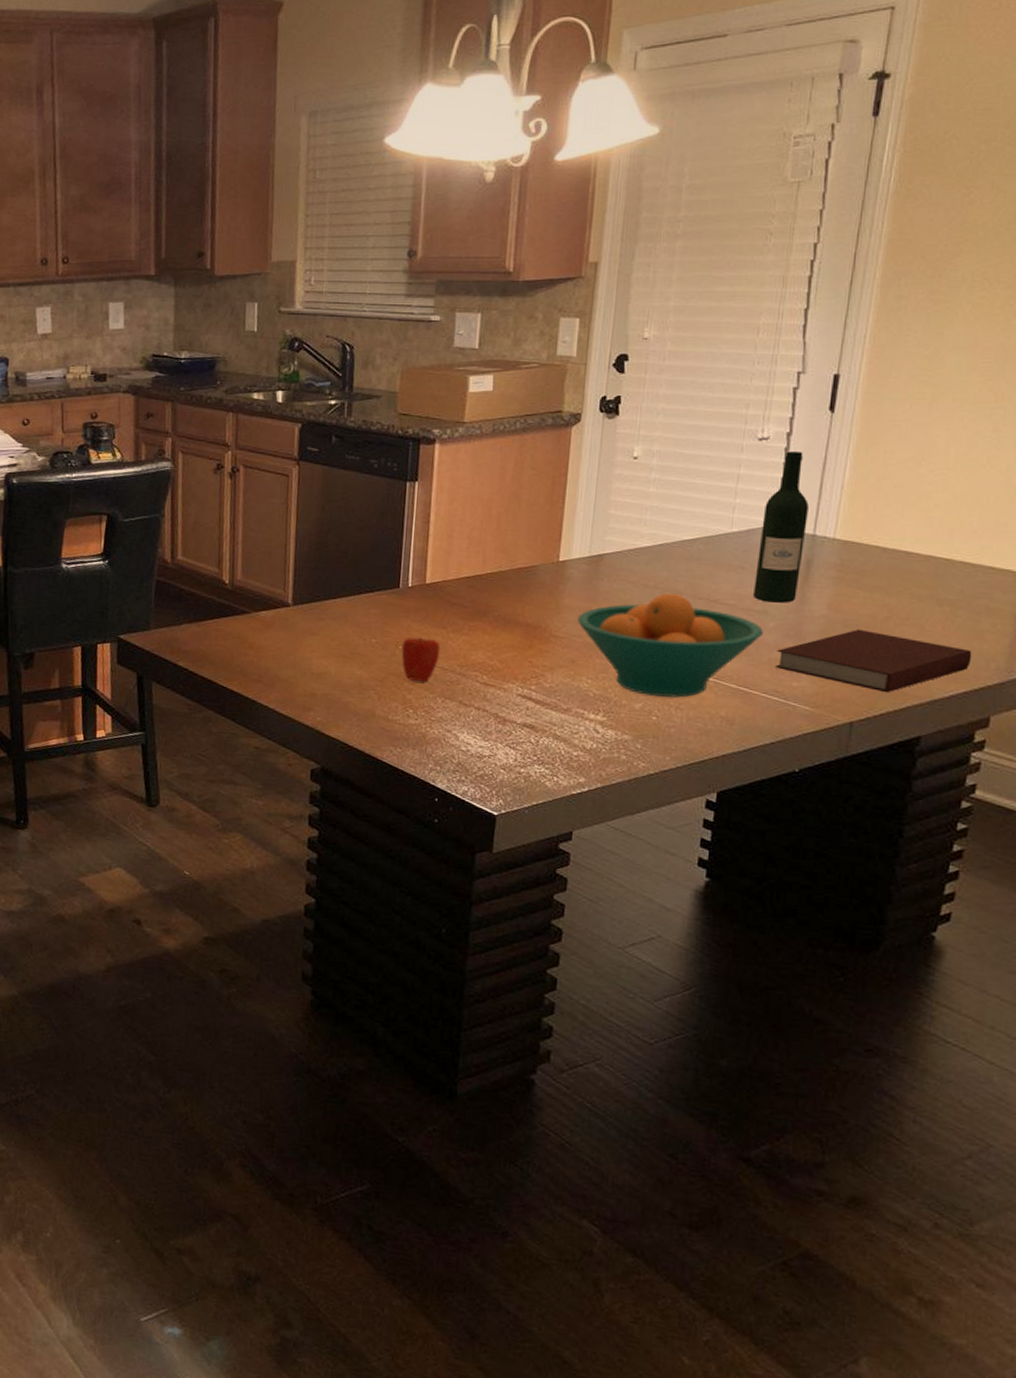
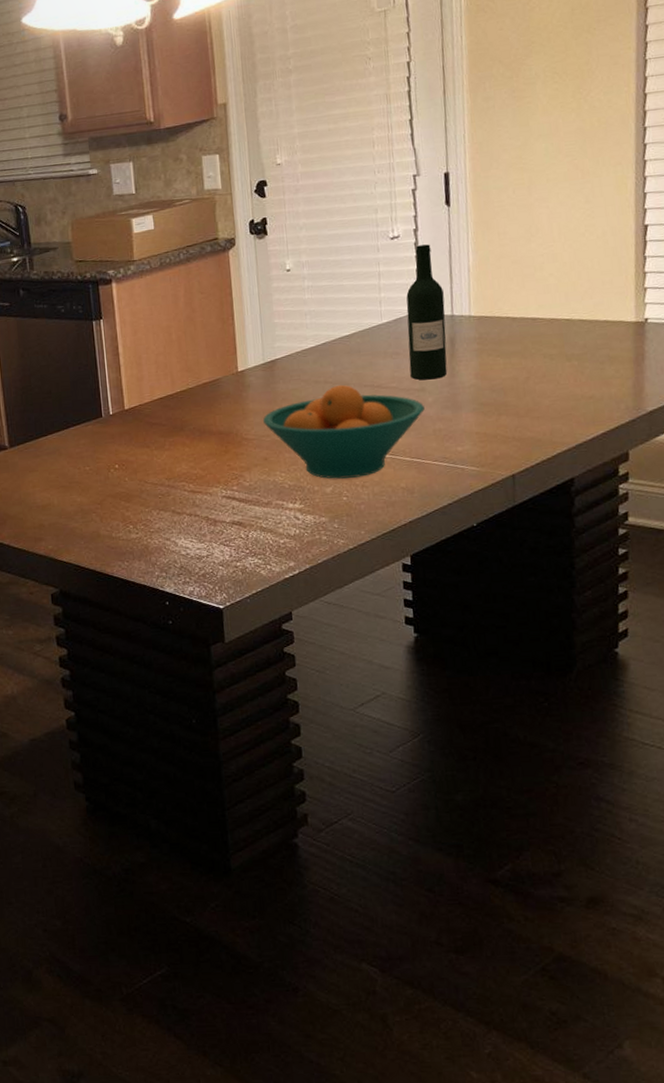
apple: present [401,637,440,682] -> none [113,459,148,499]
notebook: present [774,628,972,693] -> none [439,391,604,444]

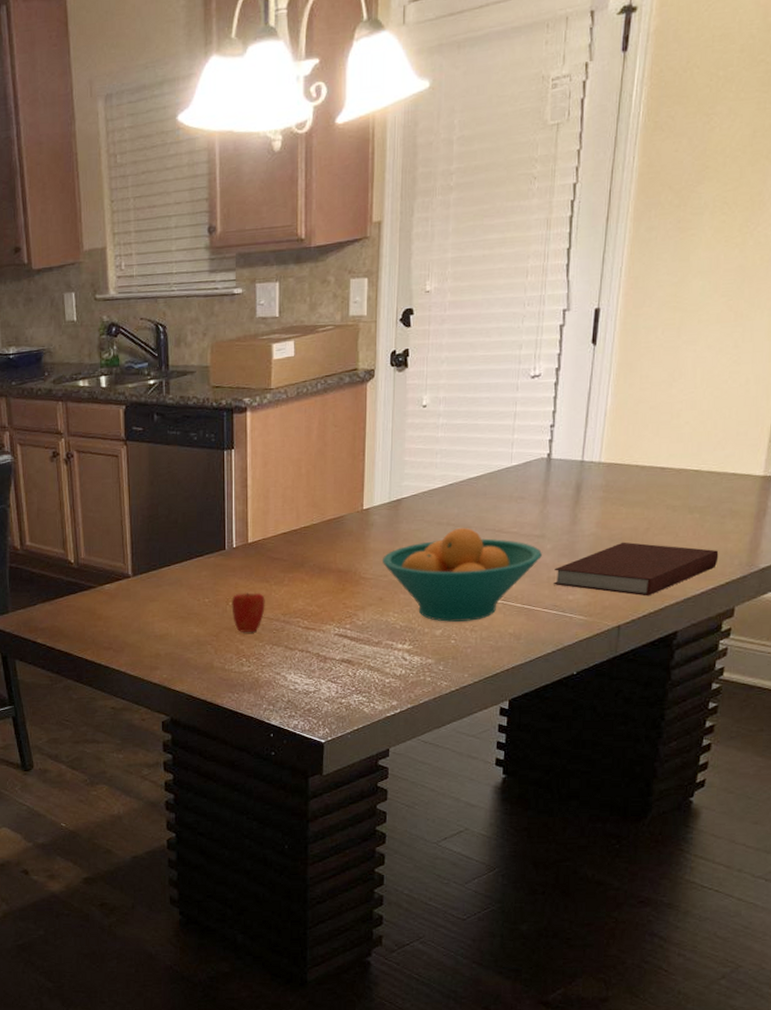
apple: none [113,459,148,499] -> present [231,592,265,632]
wine bottle: present [406,244,448,380] -> none [532,385,577,527]
notebook: none [439,391,604,444] -> present [553,542,719,596]

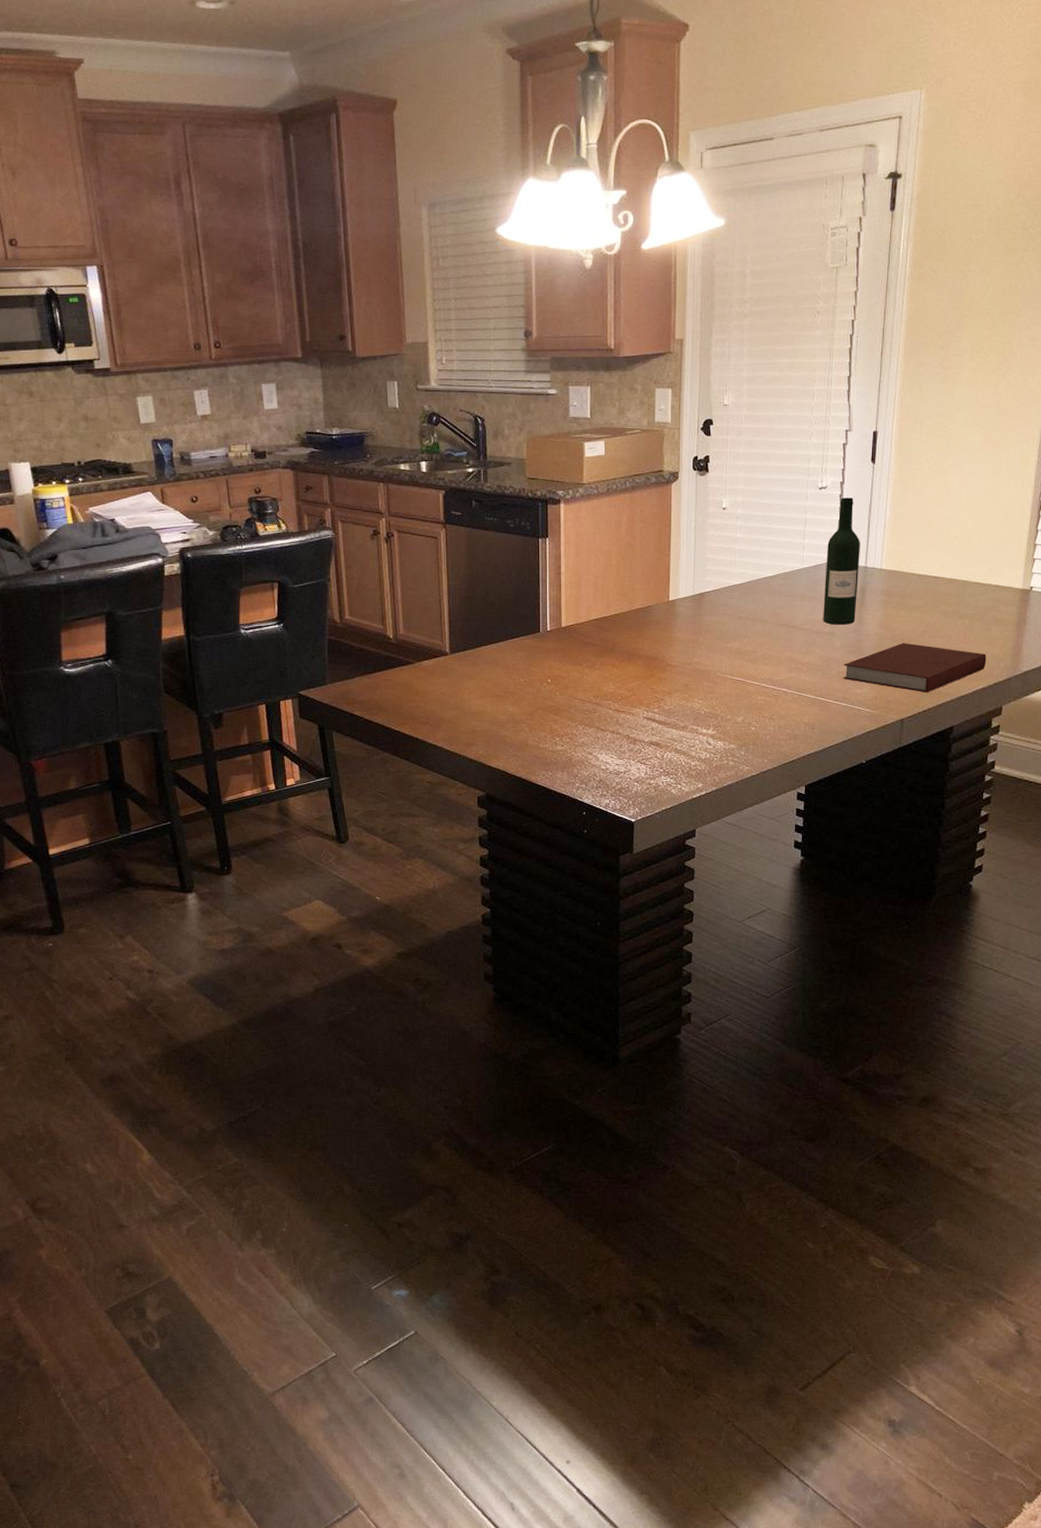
apple: present [231,592,265,632] -> none [546,674,578,712]
fruit bowl: present [383,527,542,622] -> none [688,622,832,710]
wine bottle: none [532,385,577,527] -> present [823,498,860,625]

